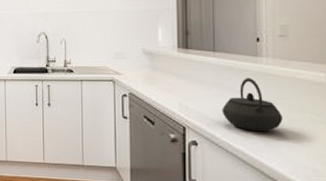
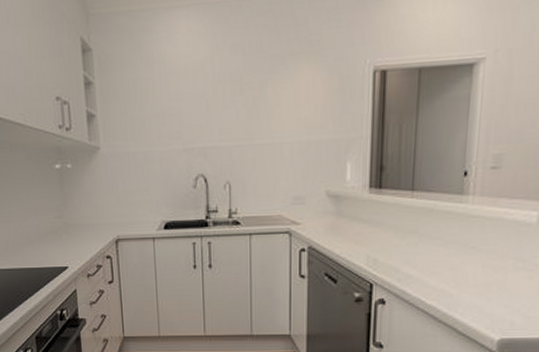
kettle: present [222,78,283,132] -> none [416,221,484,284]

